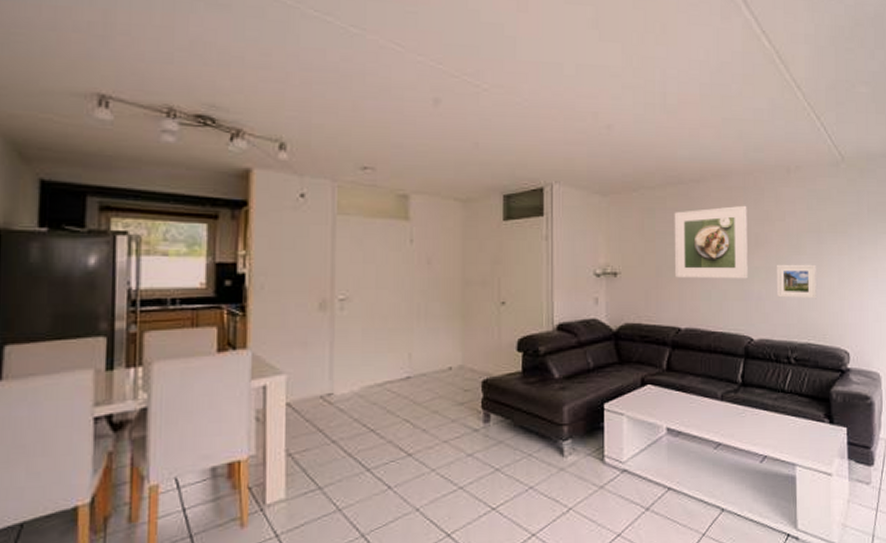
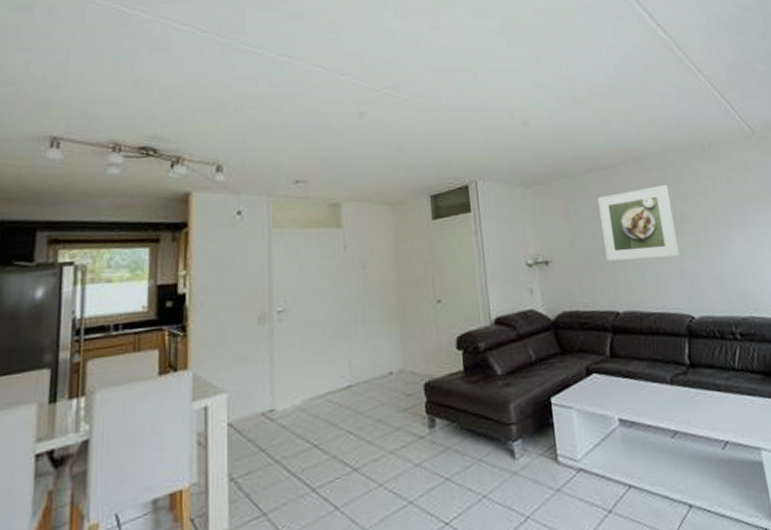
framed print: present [777,264,816,299] -> none [706,236,752,273]

